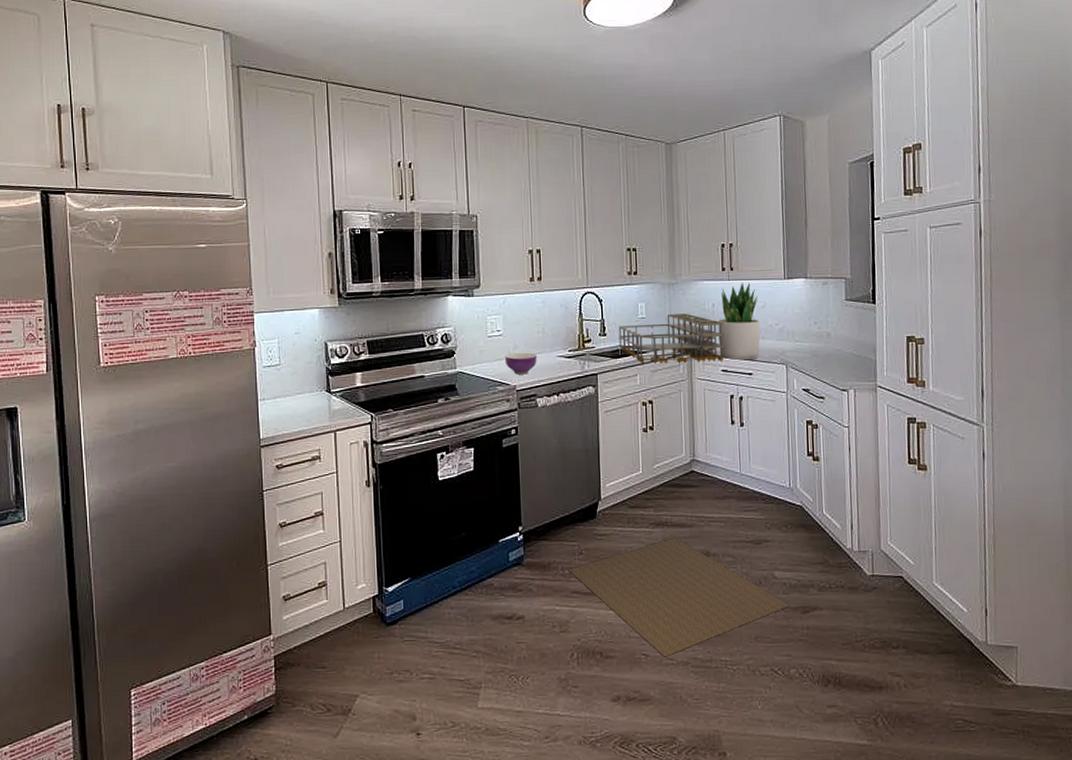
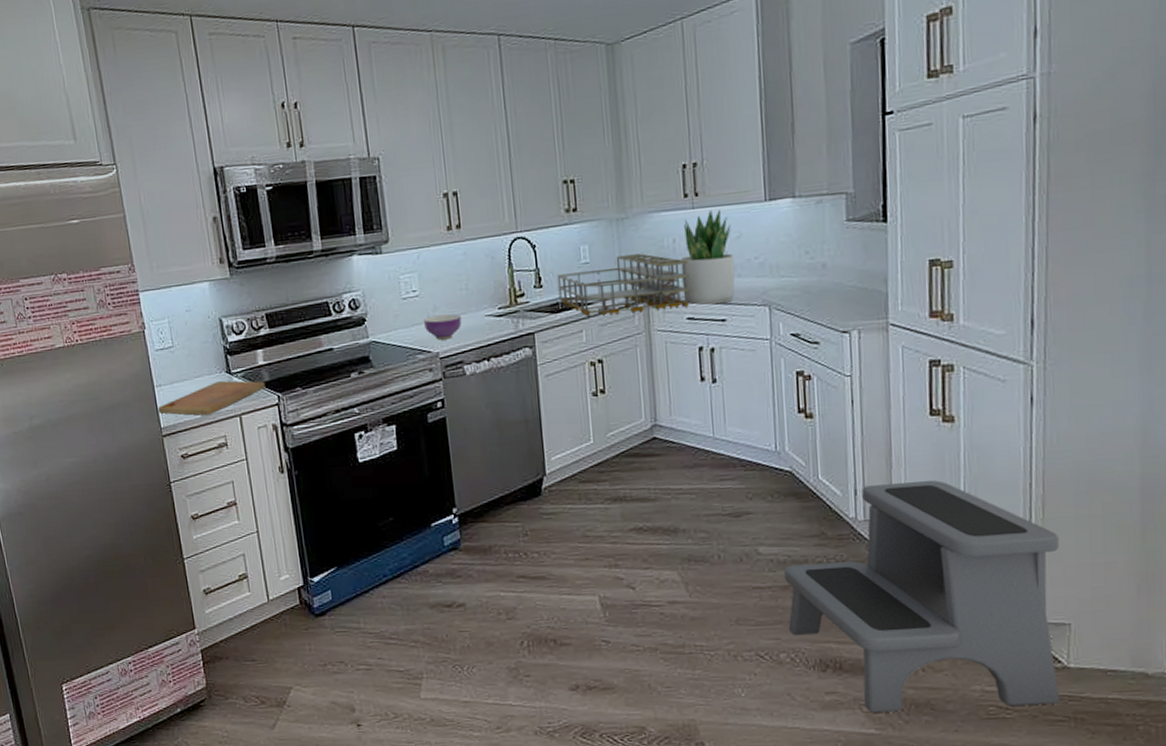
cutting board: none [259,399,361,430] -> present [158,380,266,416]
doormat: present [569,537,789,657] -> none [512,513,777,644]
step stool: none [795,518,1011,725] -> present [784,480,1060,713]

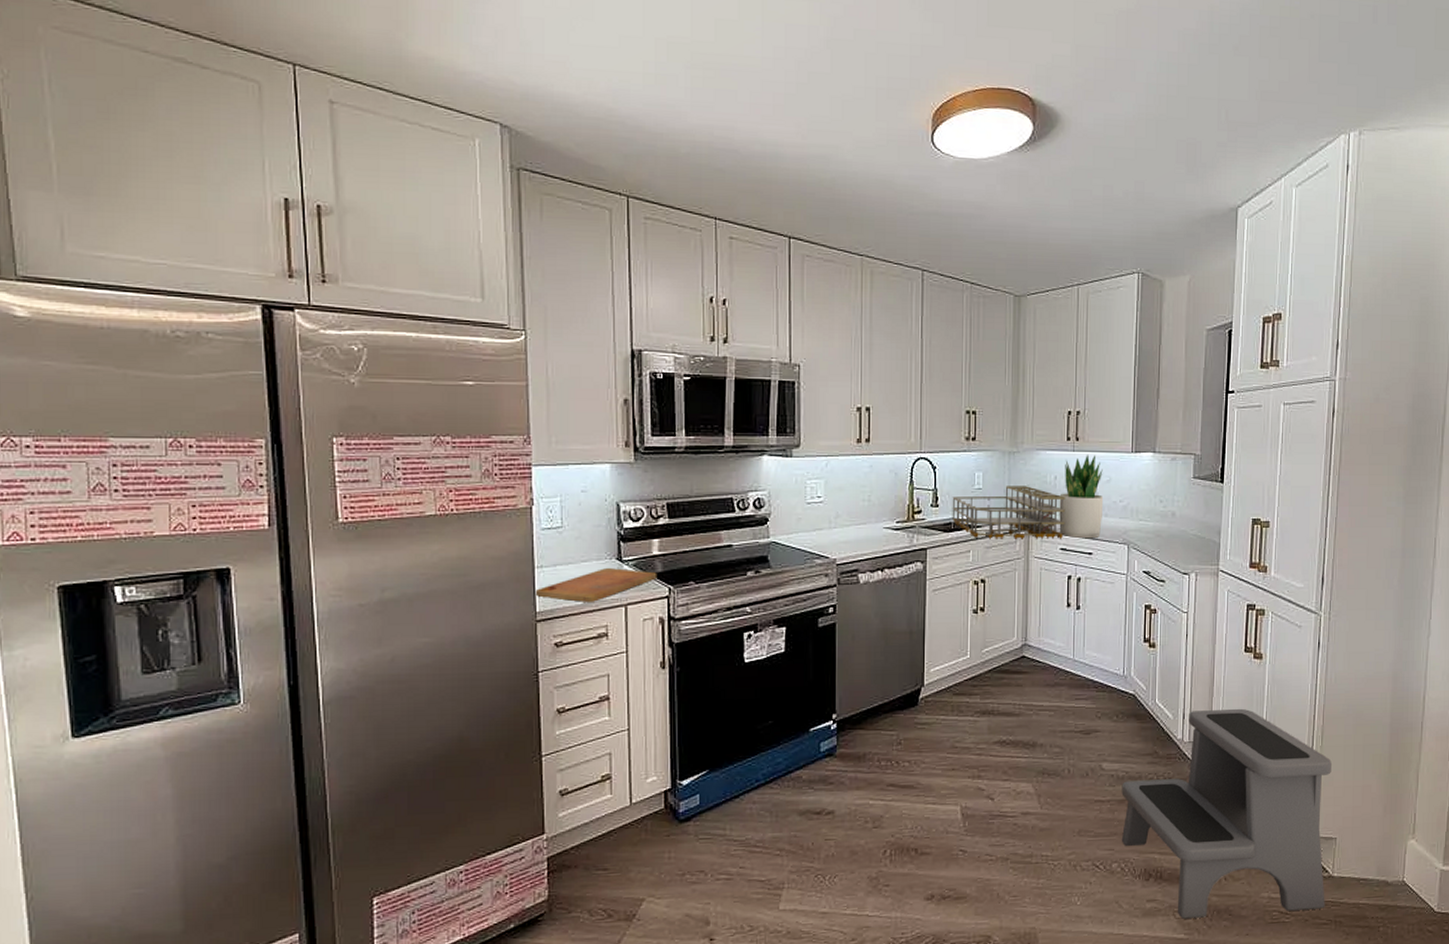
bowl: present [423,314,462,340] -> none [824,523,861,547]

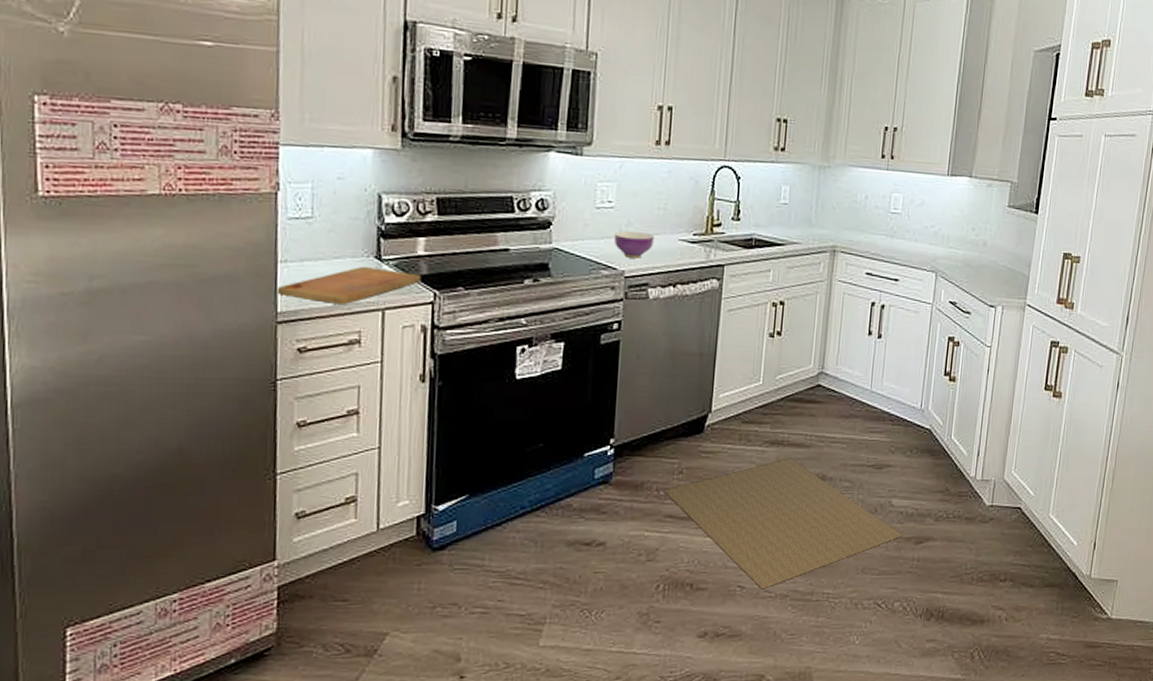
bowl: none [824,523,861,547] -> present [613,231,654,258]
doormat: none [885,726,1115,853] -> present [664,458,902,590]
dish rack: present [952,486,1066,541] -> none [753,202,876,263]
planter: present [1059,455,1104,539] -> none [866,175,916,265]
step stool: present [1121,708,1332,919] -> none [906,447,1120,659]

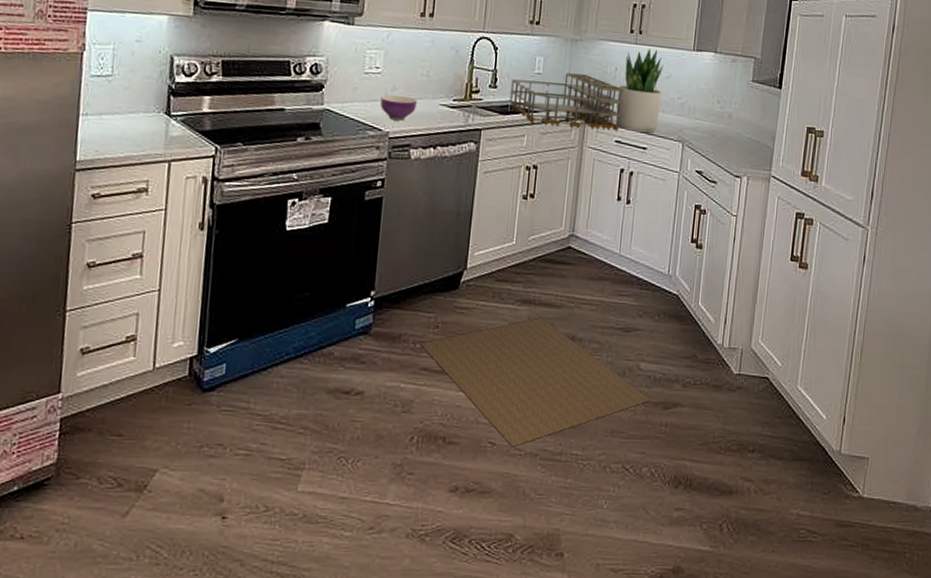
cutting board: present [277,267,422,306] -> none [77,121,205,156]
dish rack: none [753,202,876,263] -> present [509,73,625,131]
planter: none [866,175,916,265] -> present [616,49,664,134]

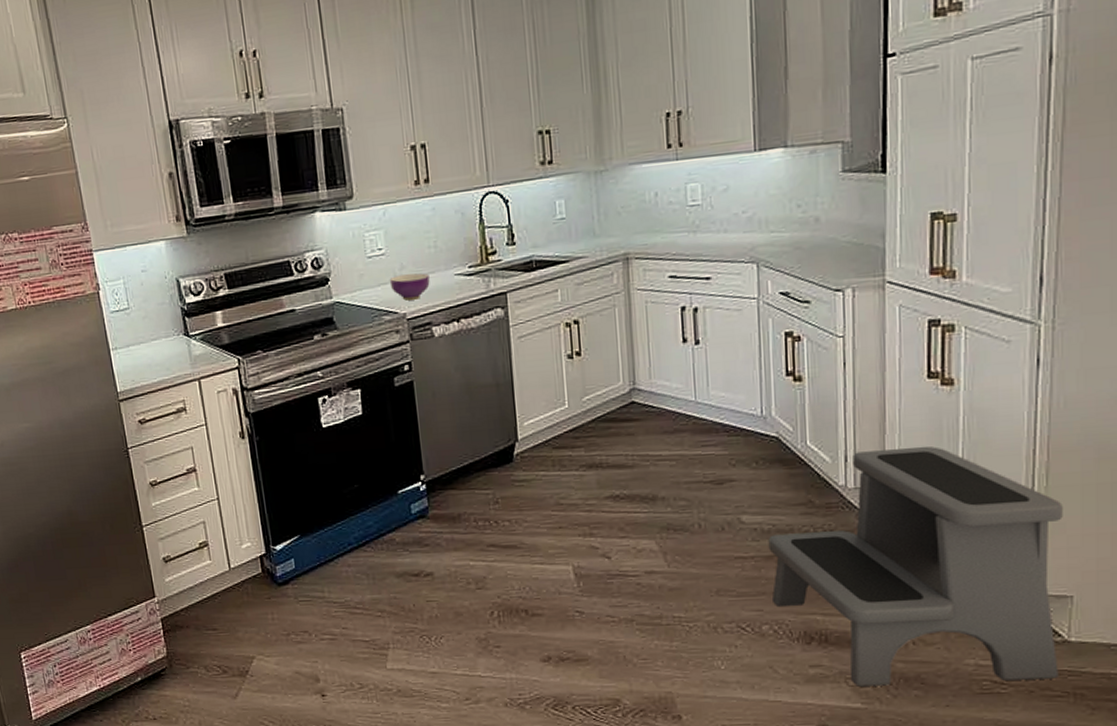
doormat: present [420,317,650,447] -> none [483,480,761,614]
dish rack: present [509,73,625,131] -> none [531,208,673,275]
planter: present [616,49,664,134] -> none [663,161,721,263]
step stool: none [654,316,869,531] -> present [768,446,1063,687]

